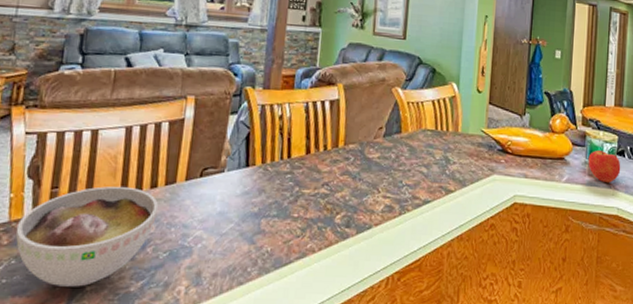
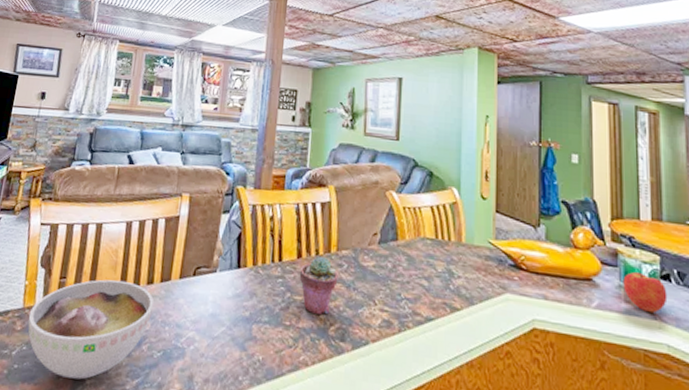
potted succulent: none [307,152,345,205] -> present [299,256,338,314]

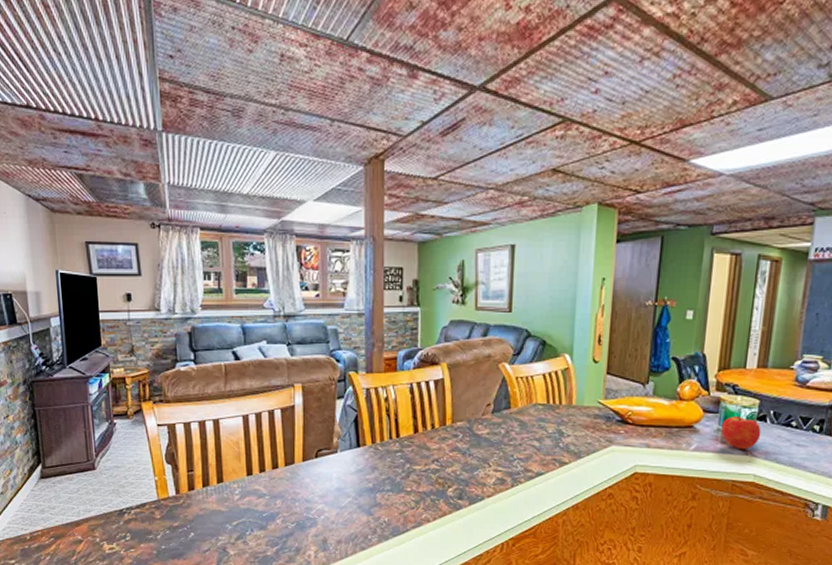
bowl: present [28,279,154,380] -> none [165,468,281,552]
potted succulent: present [299,256,338,314] -> none [417,430,454,479]

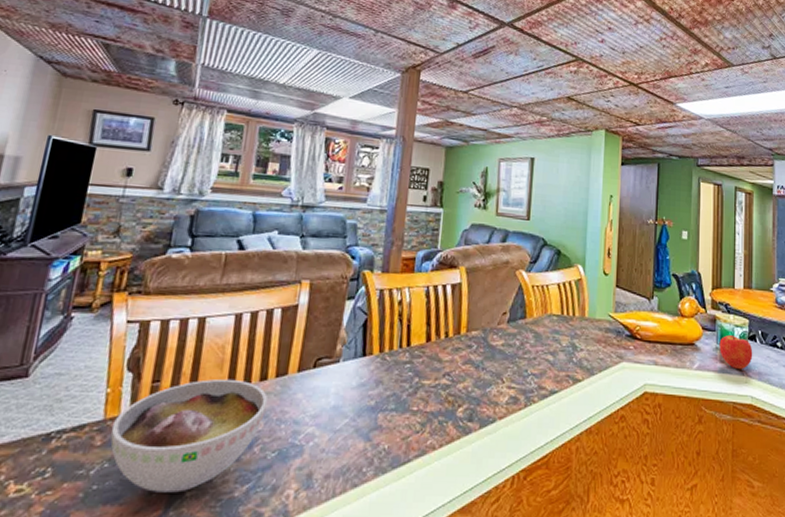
bowl: none [165,468,281,552] -> present [110,378,268,493]

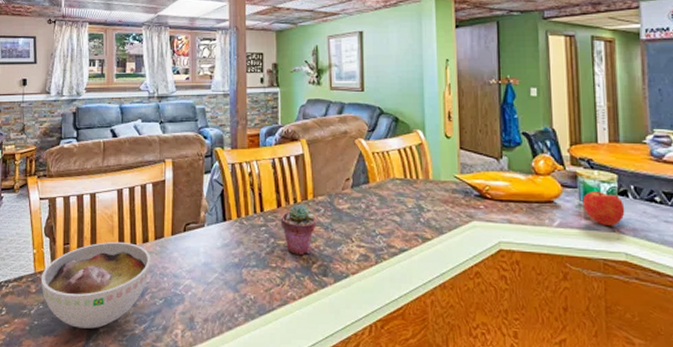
potted succulent: none [427,339,468,397] -> present [280,204,317,255]

